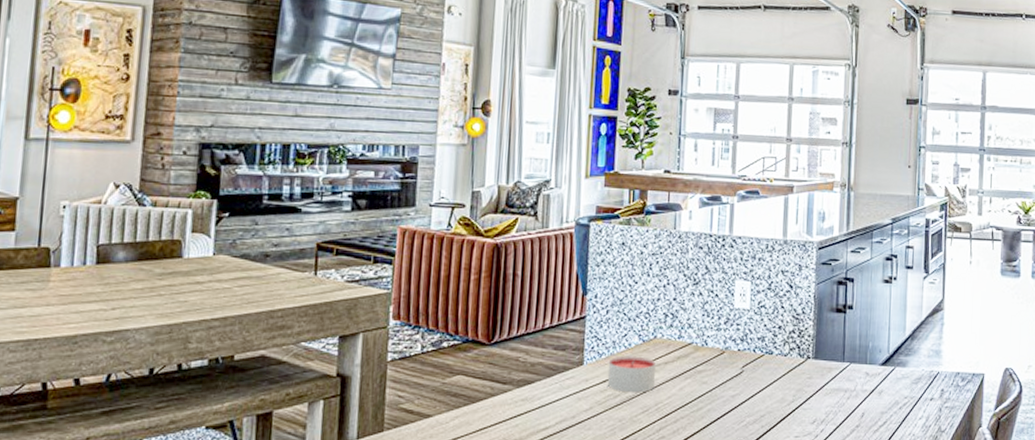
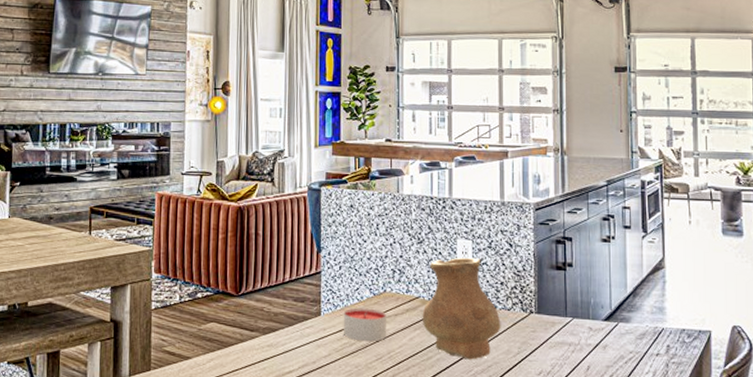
vase: none [693,299,777,410] -> present [422,257,501,360]

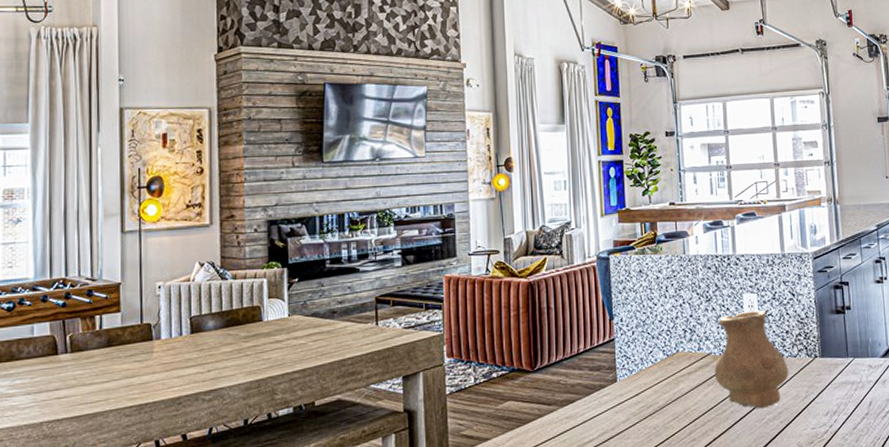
candle: present [343,307,387,342] -> none [639,369,682,403]

